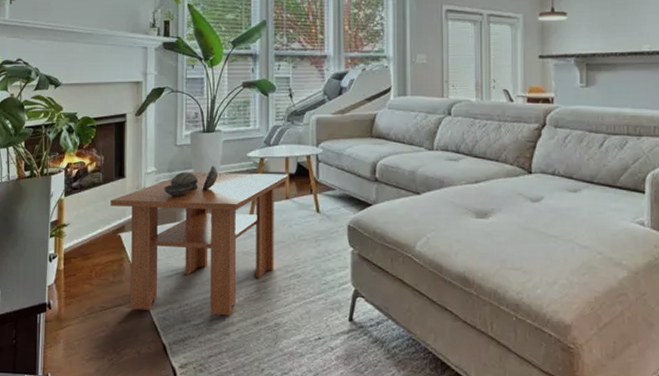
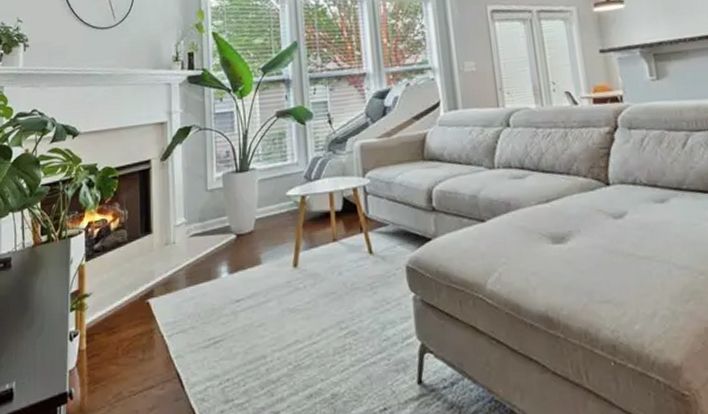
coffee table: present [110,172,289,316] -> none [137,212,335,392]
decorative bowl: present [164,165,218,197] -> none [196,210,256,251]

